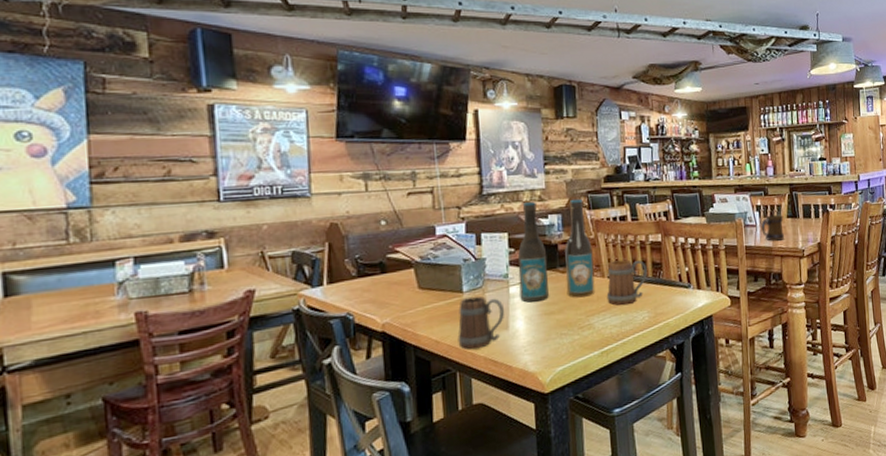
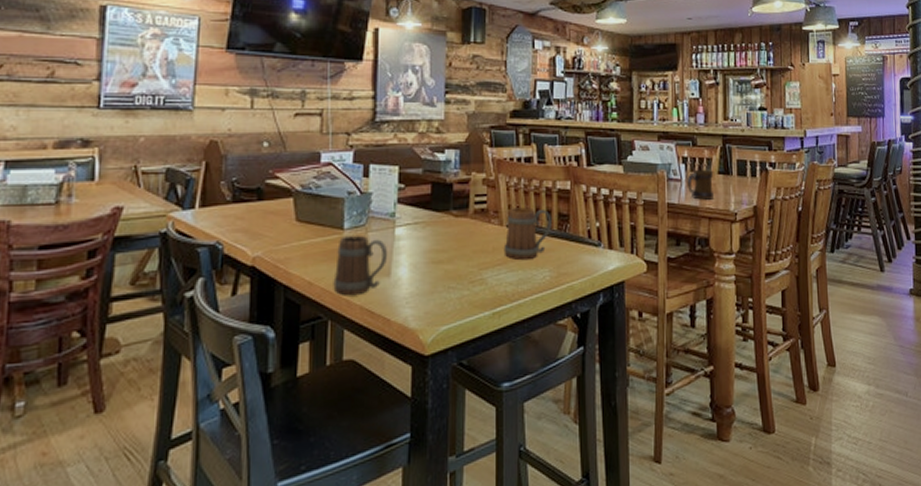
beer bottle: present [517,198,595,303] -> none [406,134,491,247]

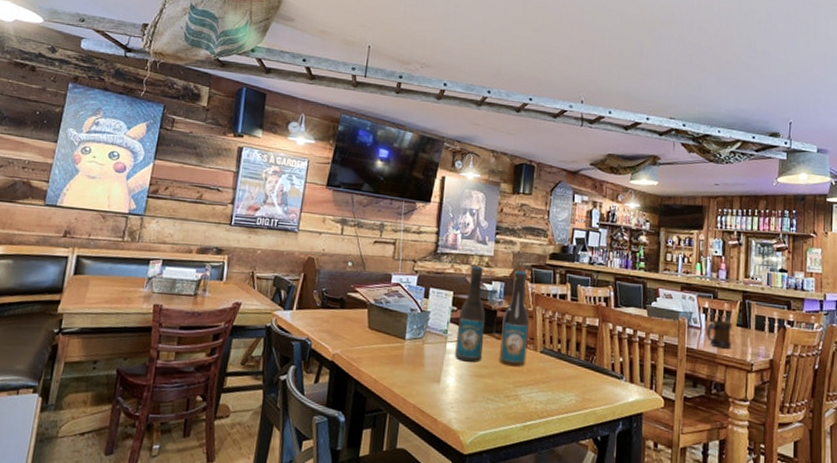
beer mug: present [333,235,388,295] -> none [393,344,440,395]
beer bottle: none [406,134,491,247] -> present [455,266,529,367]
beer mug: present [503,207,552,261] -> none [536,337,580,384]

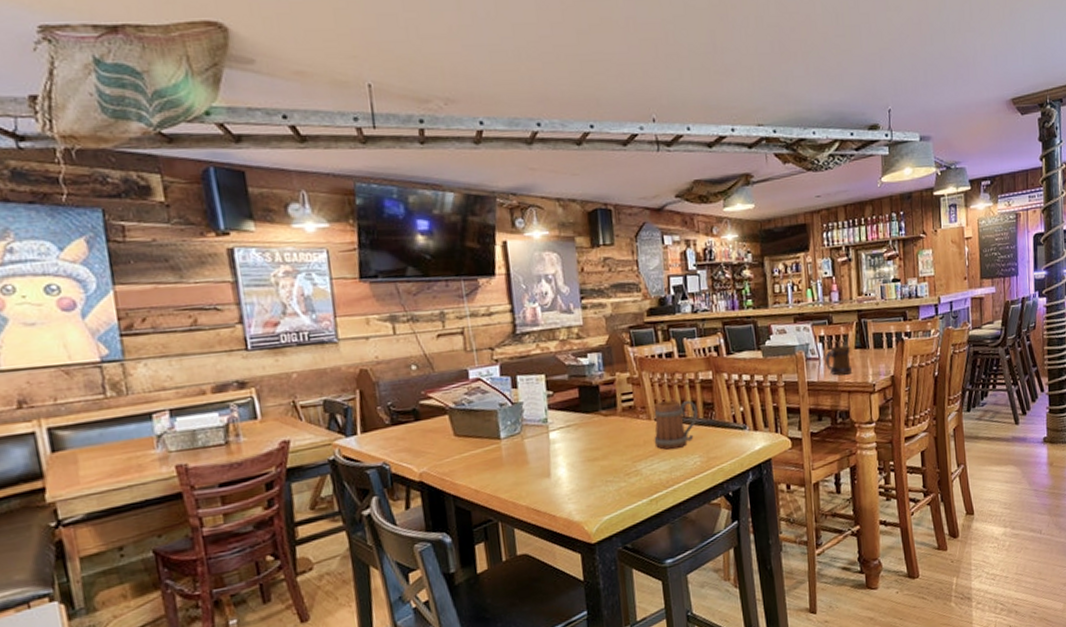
beer bottle: present [455,266,529,367] -> none [556,334,642,449]
beer mug: none [536,337,580,384] -> present [654,400,698,450]

